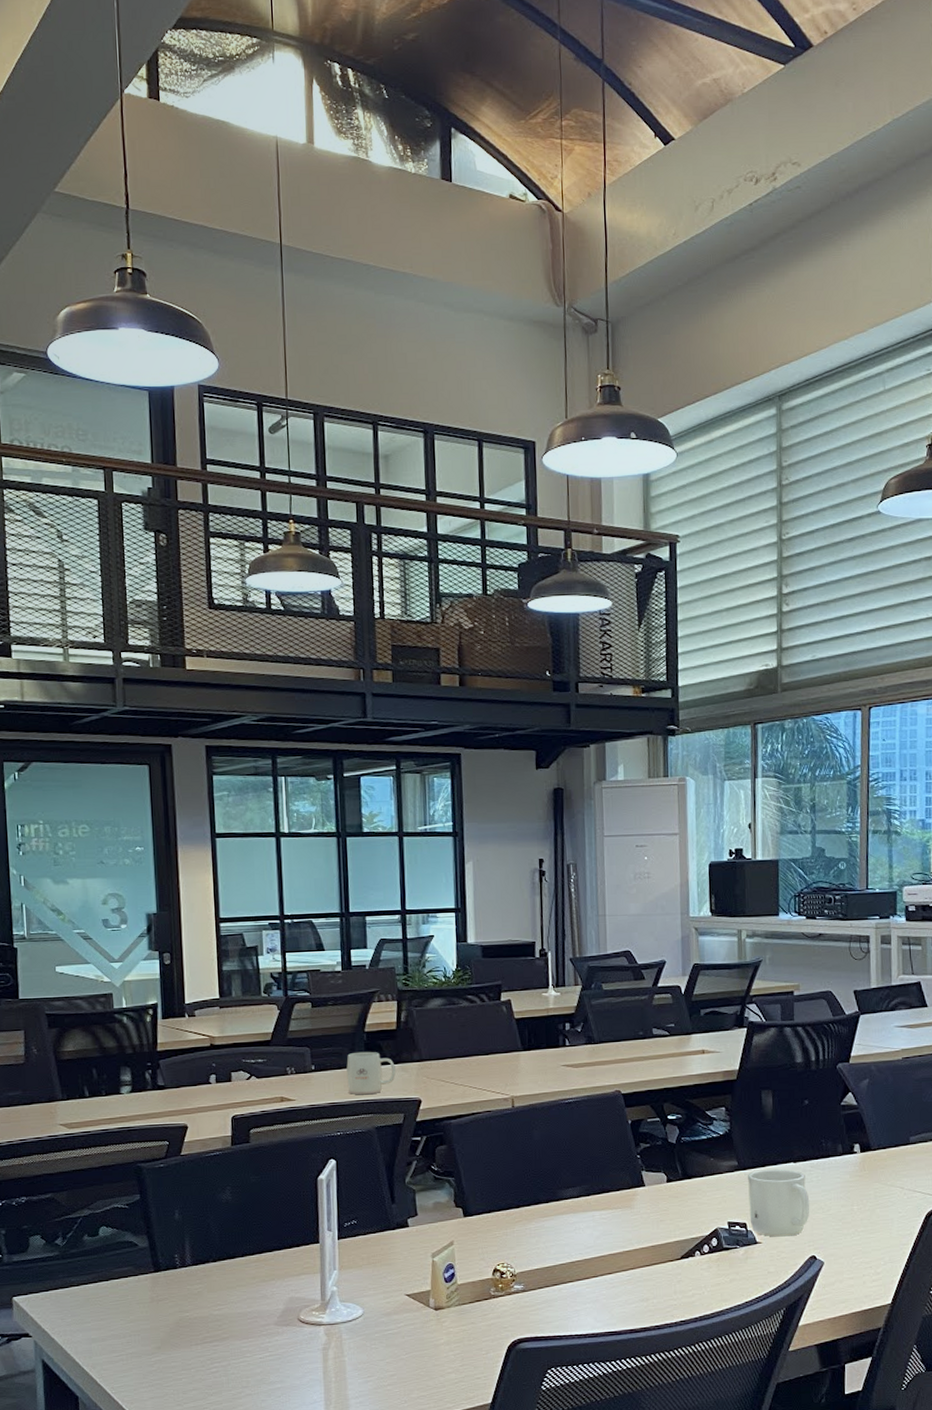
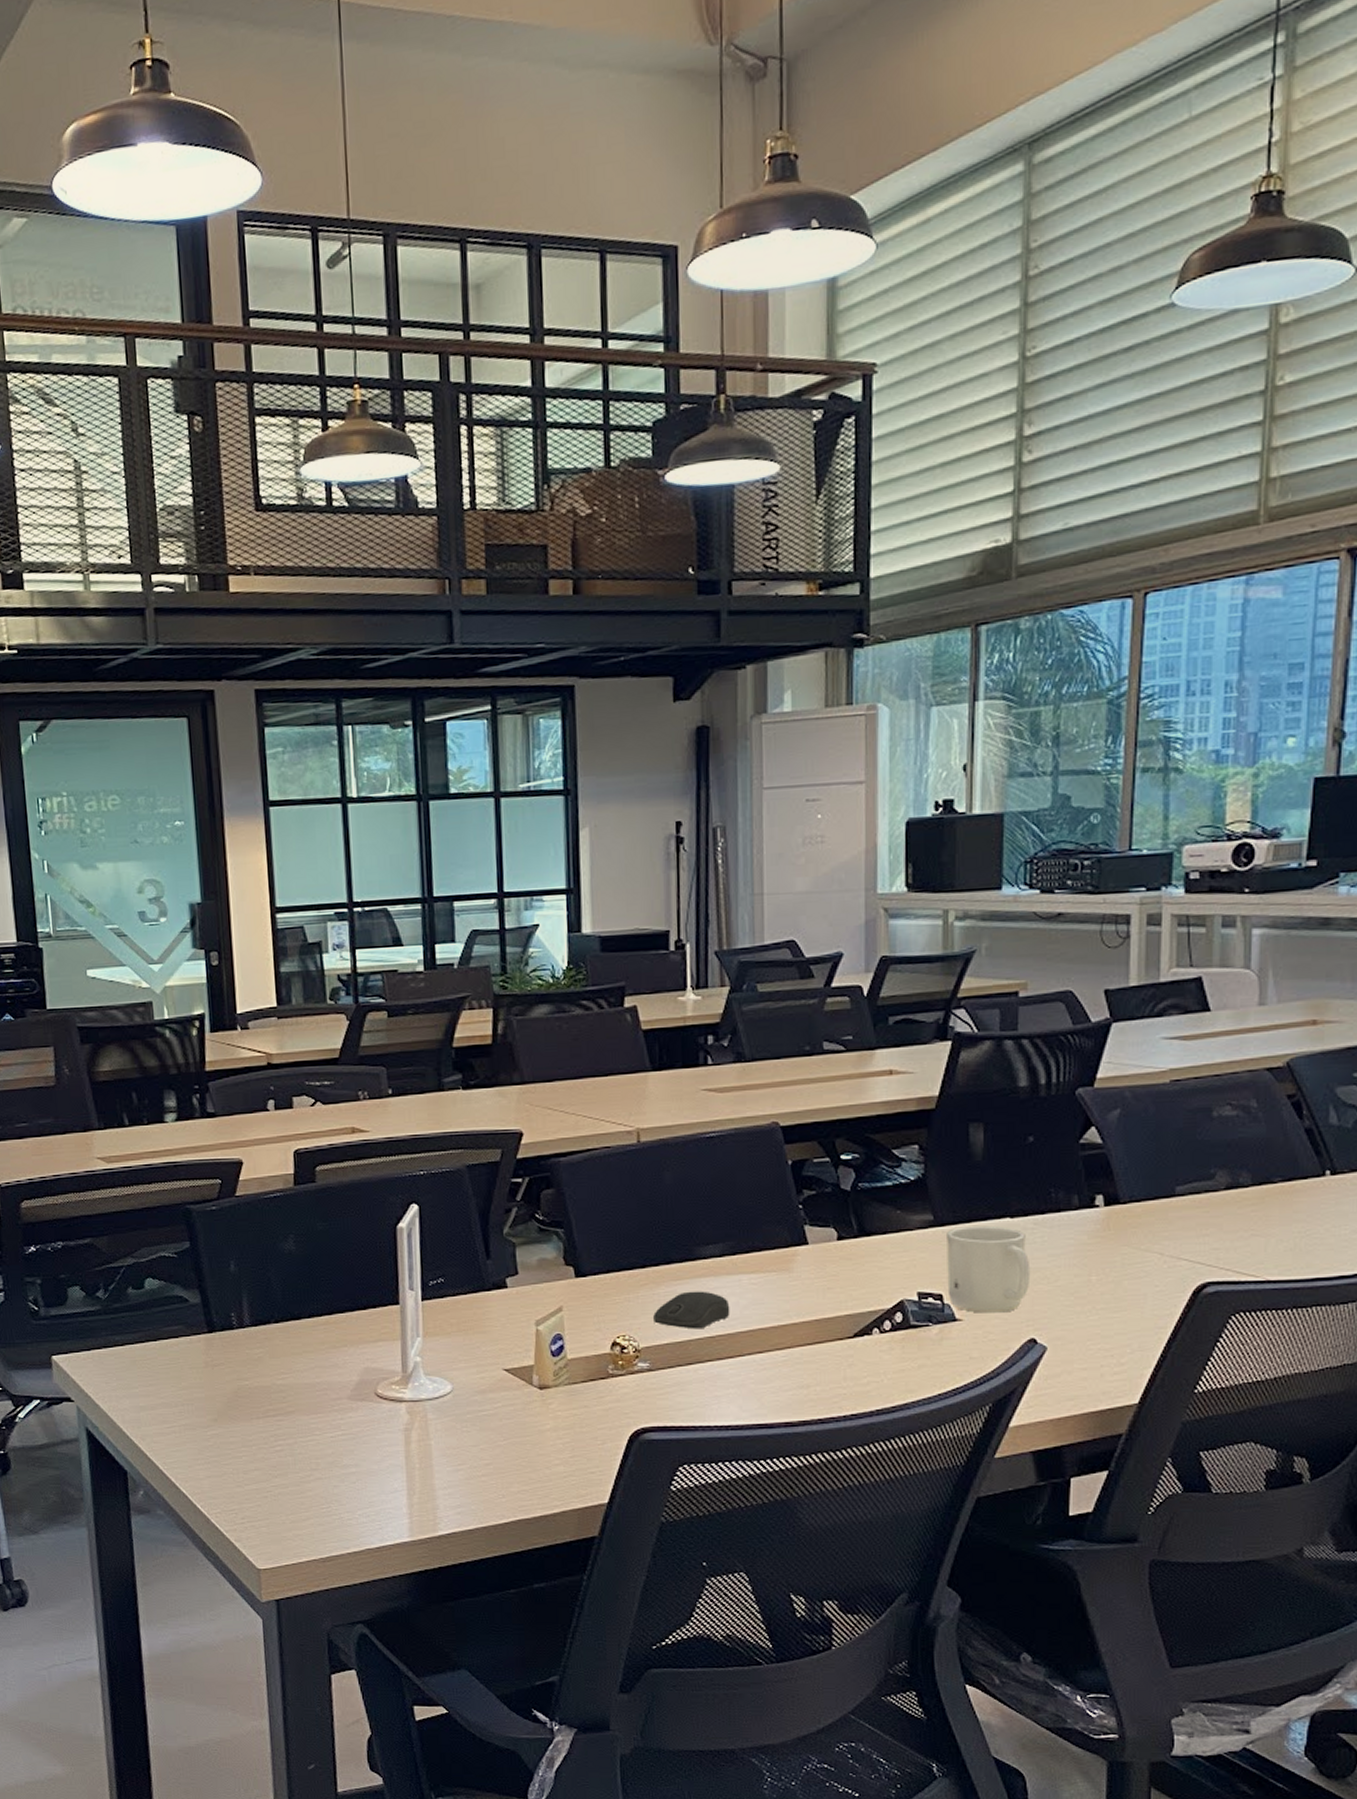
mug: present [346,1051,396,1095] -> none [430,1071,491,1126]
computer mouse: none [526,1225,586,1257] -> present [653,1291,730,1329]

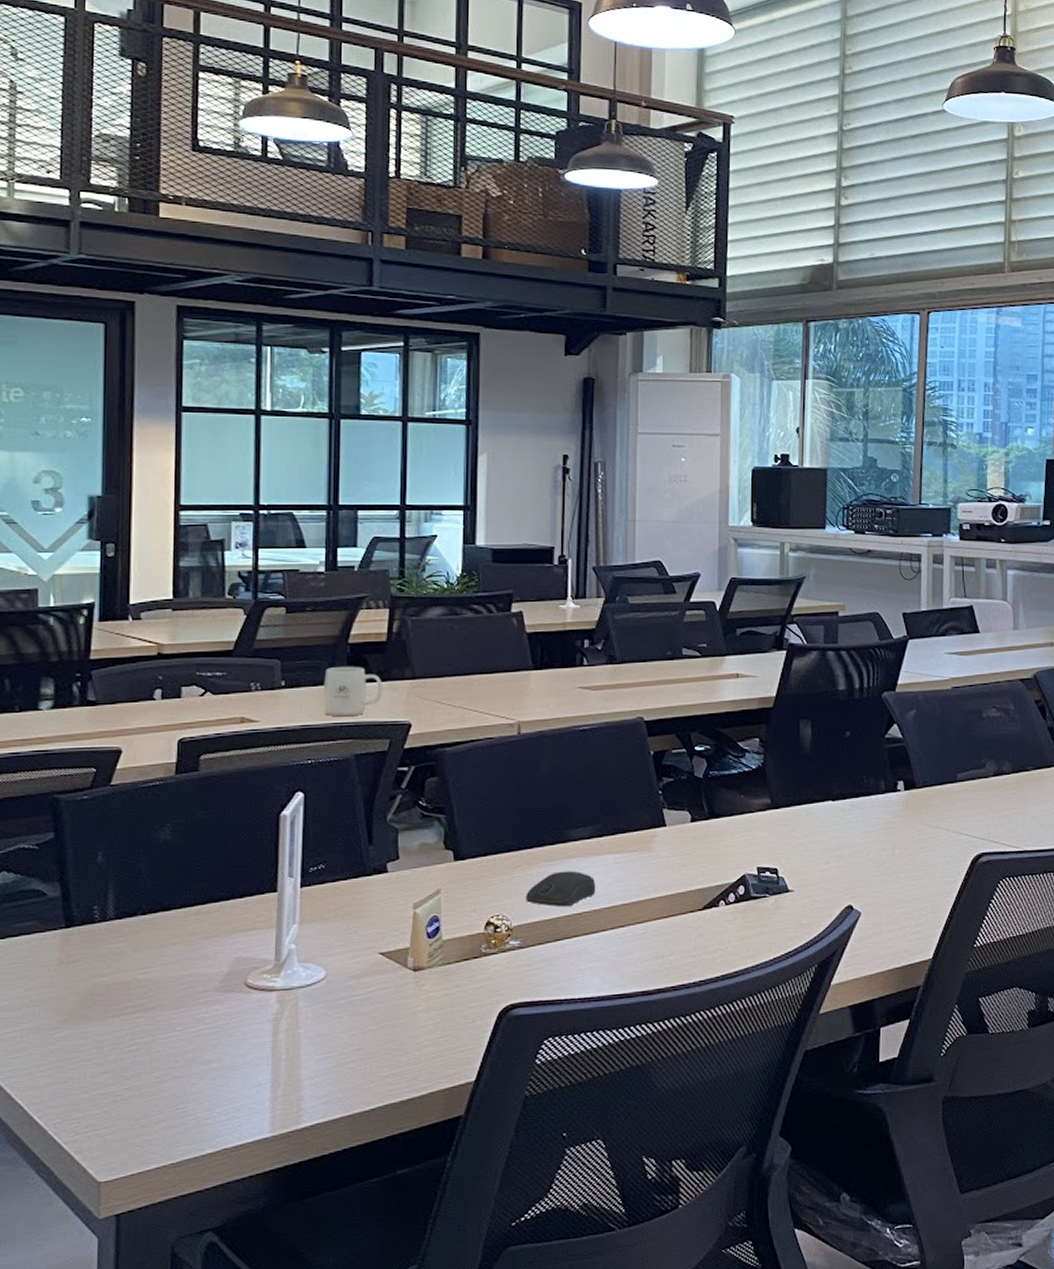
mug: none [430,1071,491,1126] -> present [323,666,383,717]
mug: present [947,1225,1031,1313] -> none [781,808,848,885]

